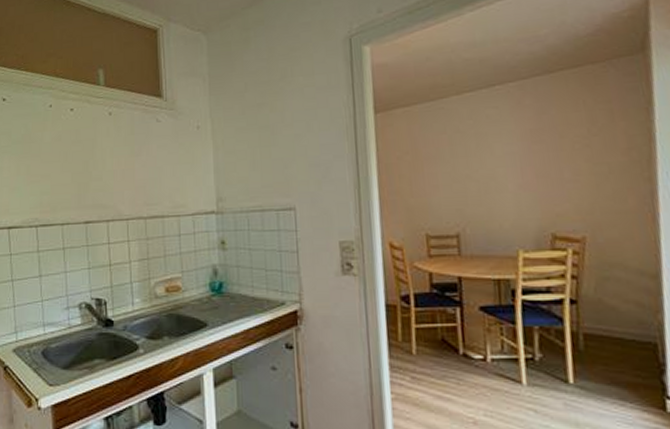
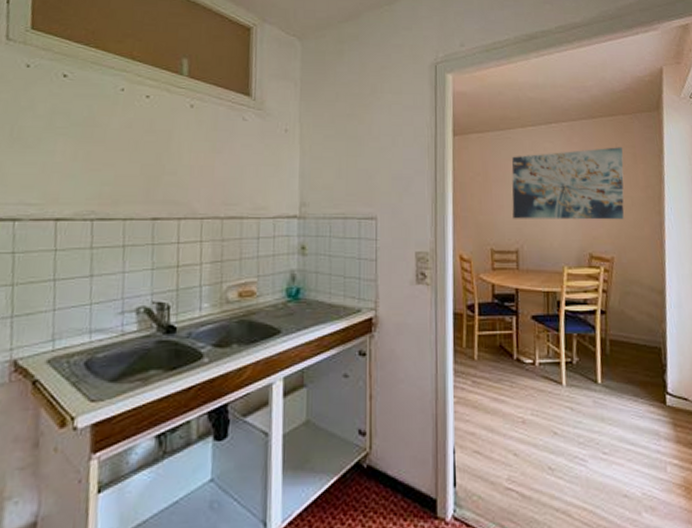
wall art: none [446,103,599,199] -> present [511,147,624,220]

